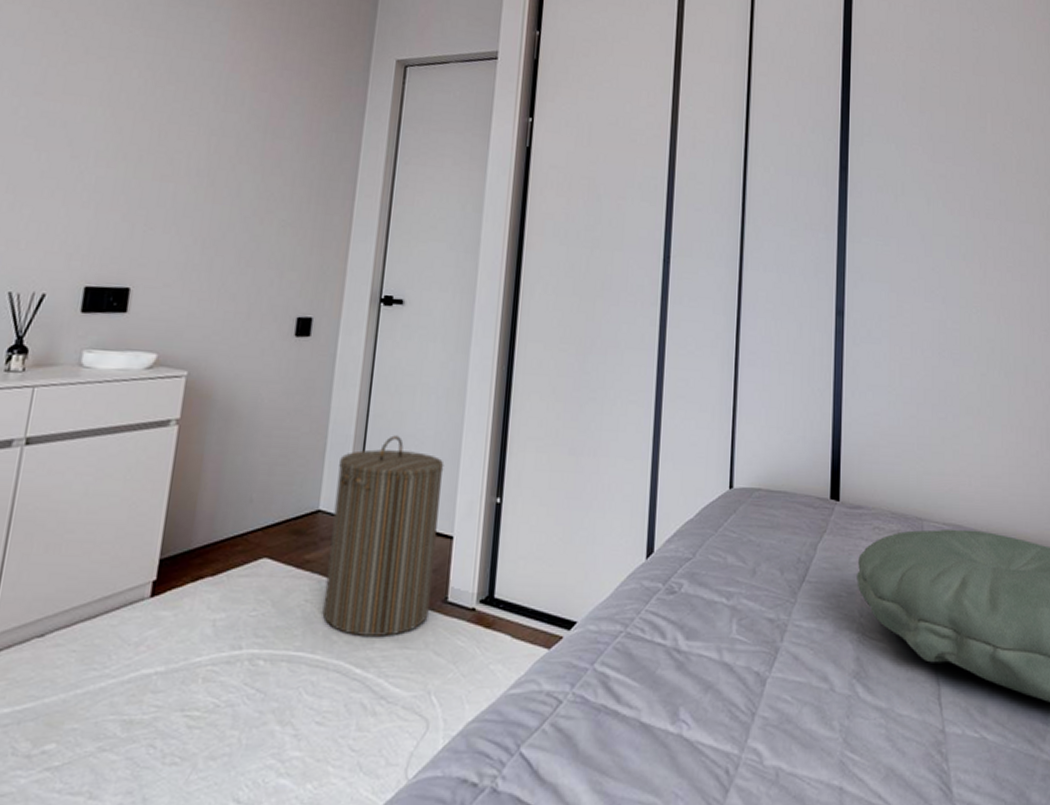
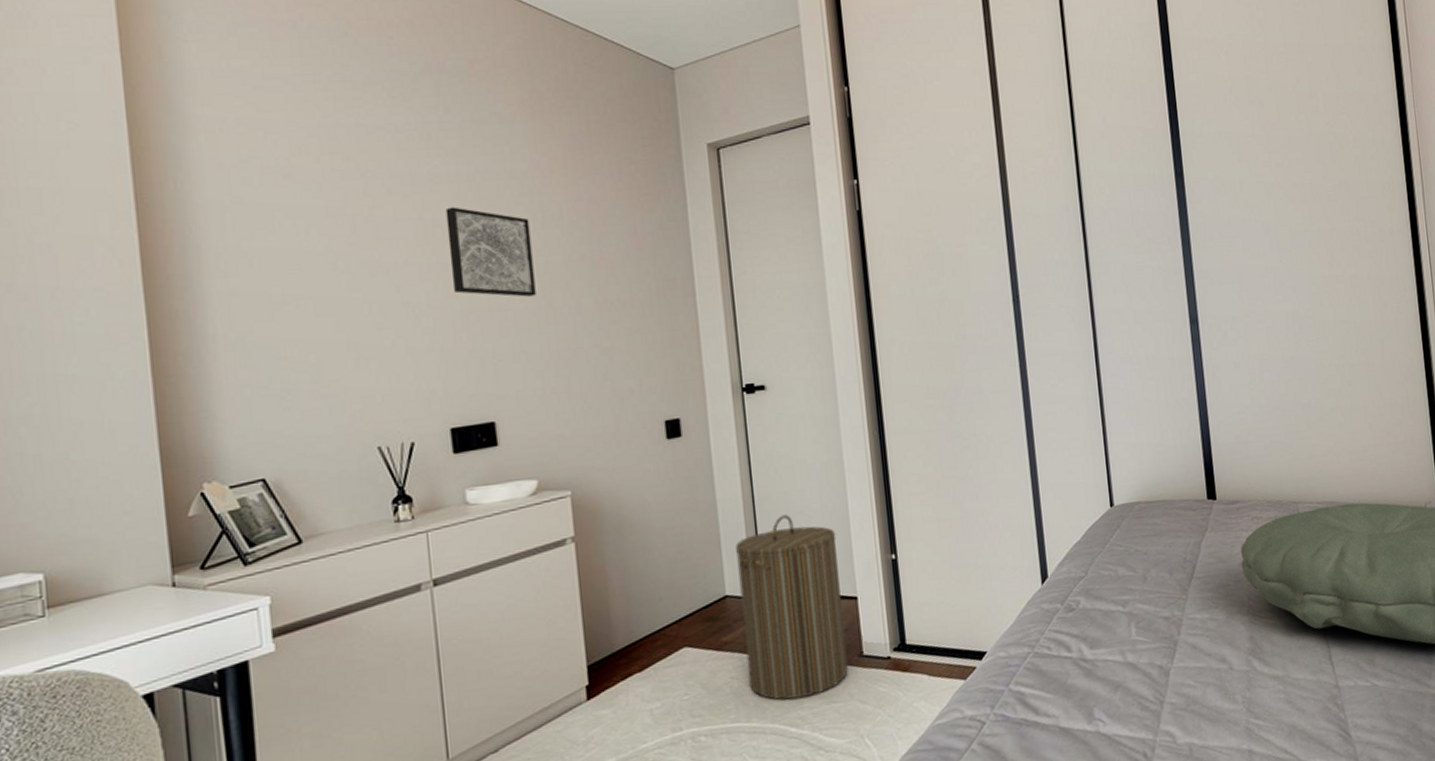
wall art: none [123,75,212,173] -> present [445,206,536,297]

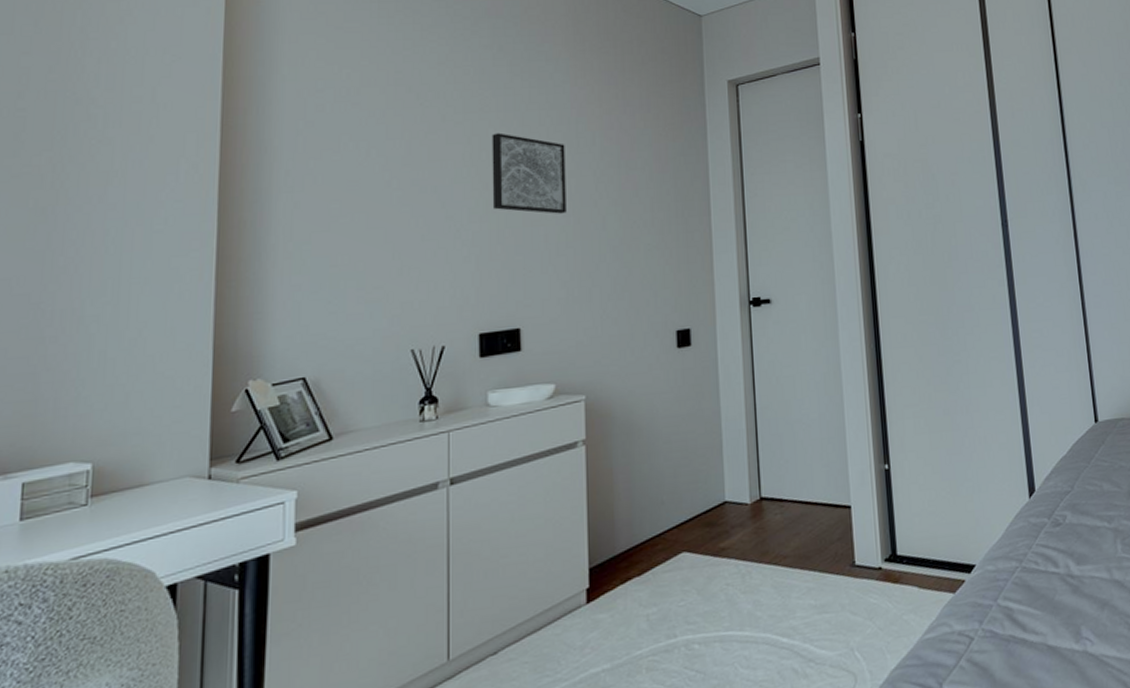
laundry hamper: present [736,514,848,701] -> none [737,423,840,609]

